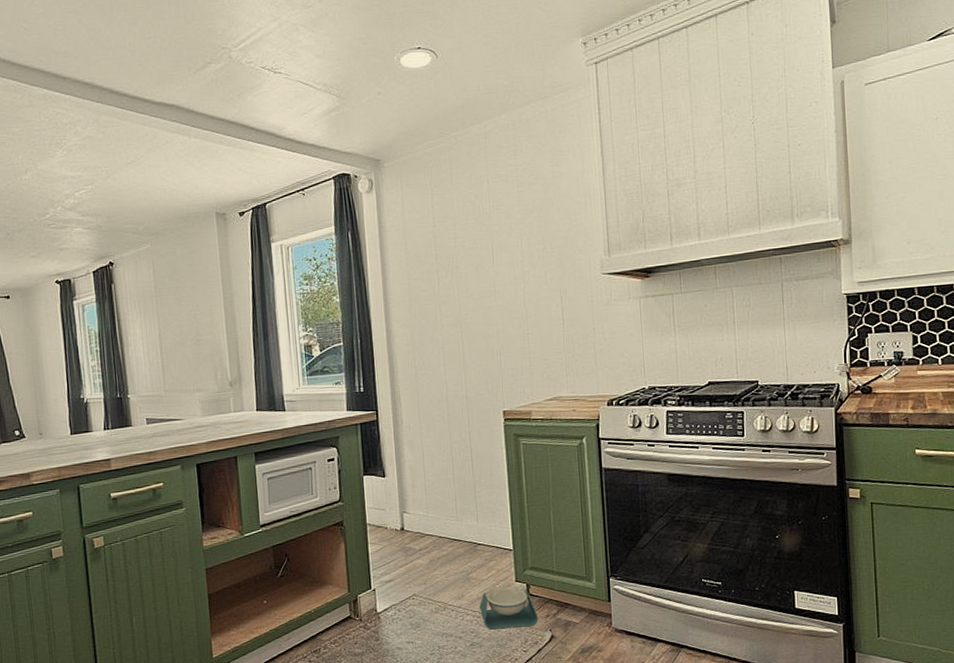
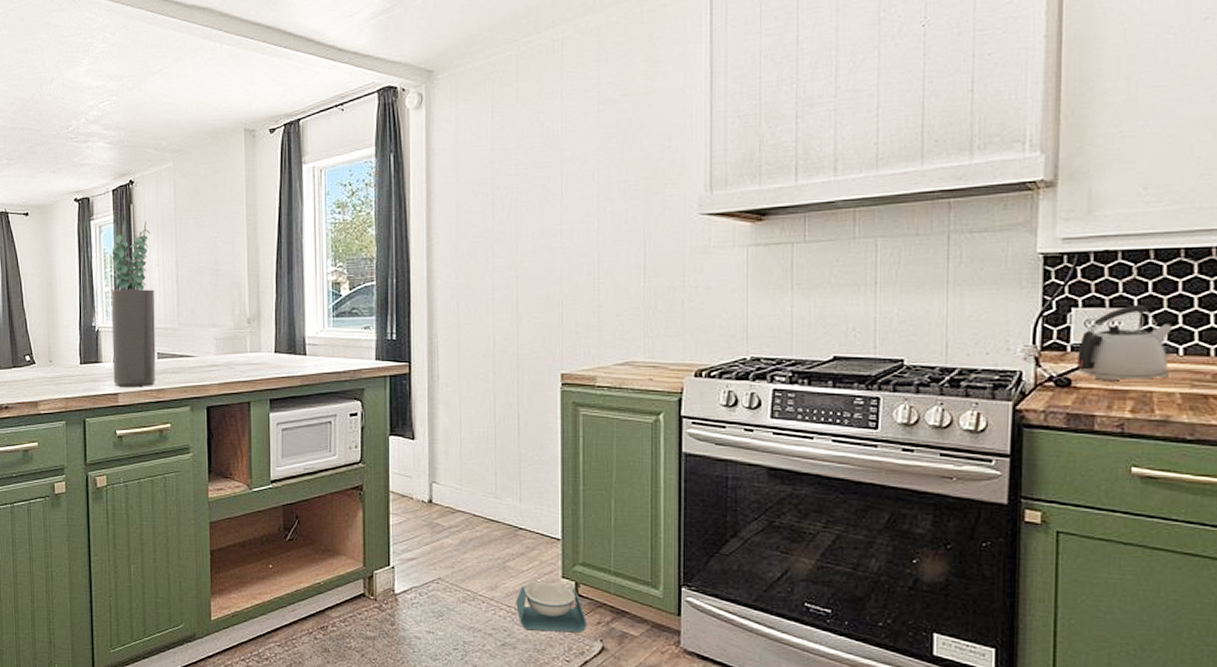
vase: none [96,299,147,453] -> present [110,222,156,387]
kettle: none [874,328,934,387] -> present [1077,304,1174,381]

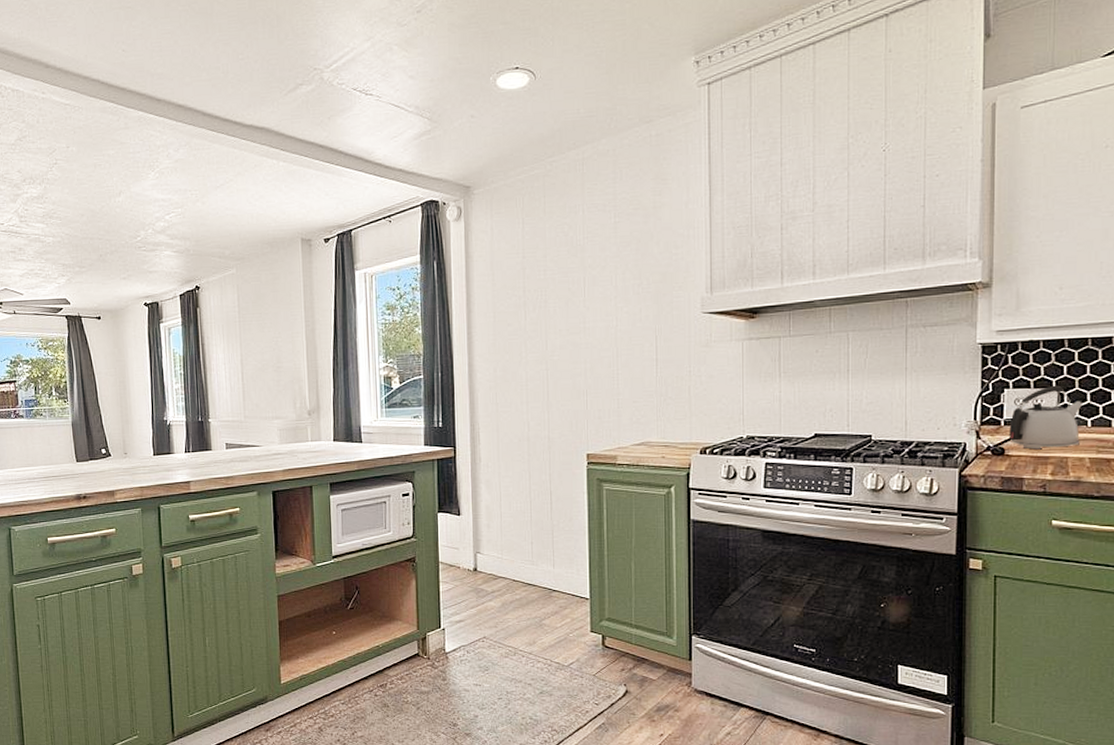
vase: present [110,222,156,387] -> none [180,324,225,476]
pet bowl: present [516,581,586,633] -> none [551,636,612,679]

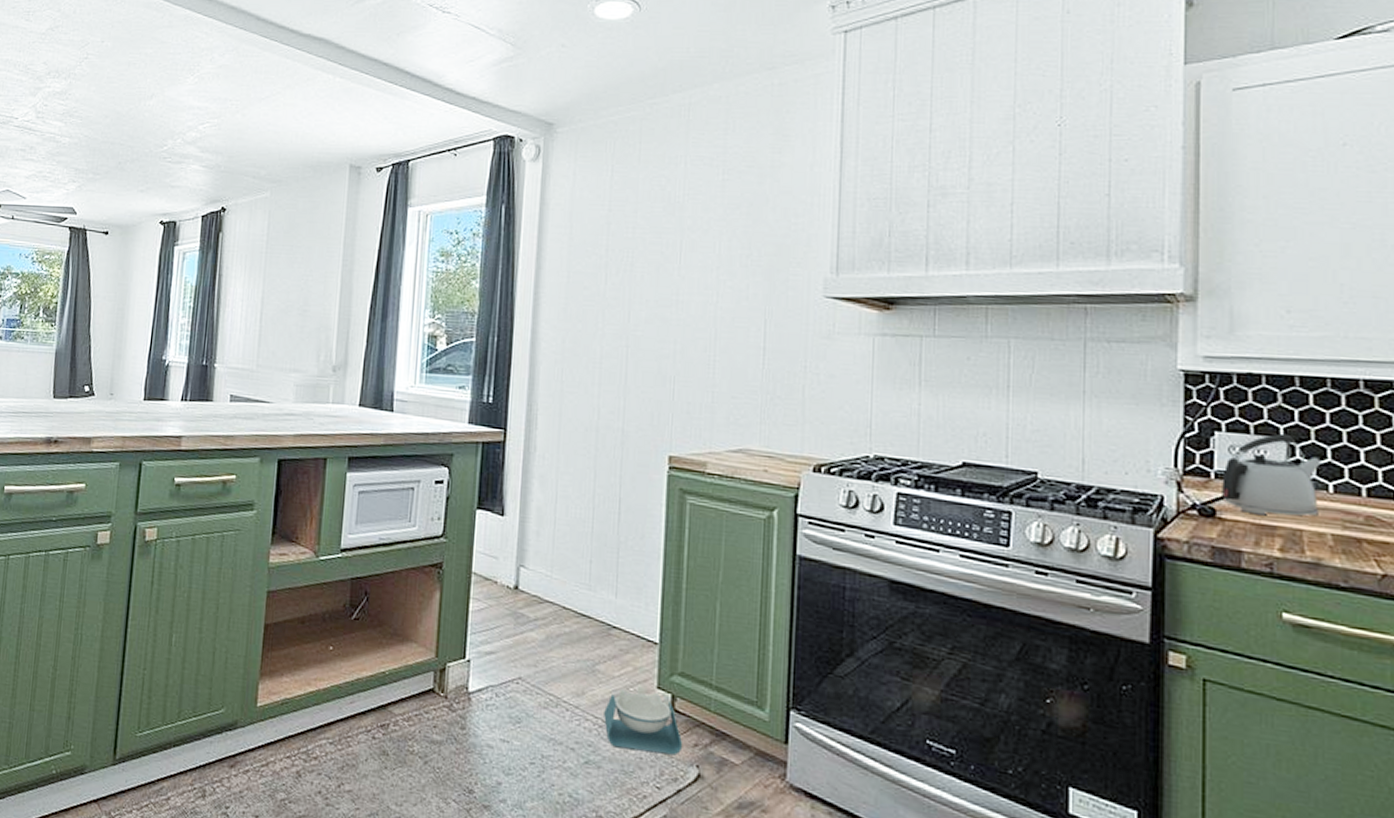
pet bowl: none [551,636,612,679] -> present [604,689,682,755]

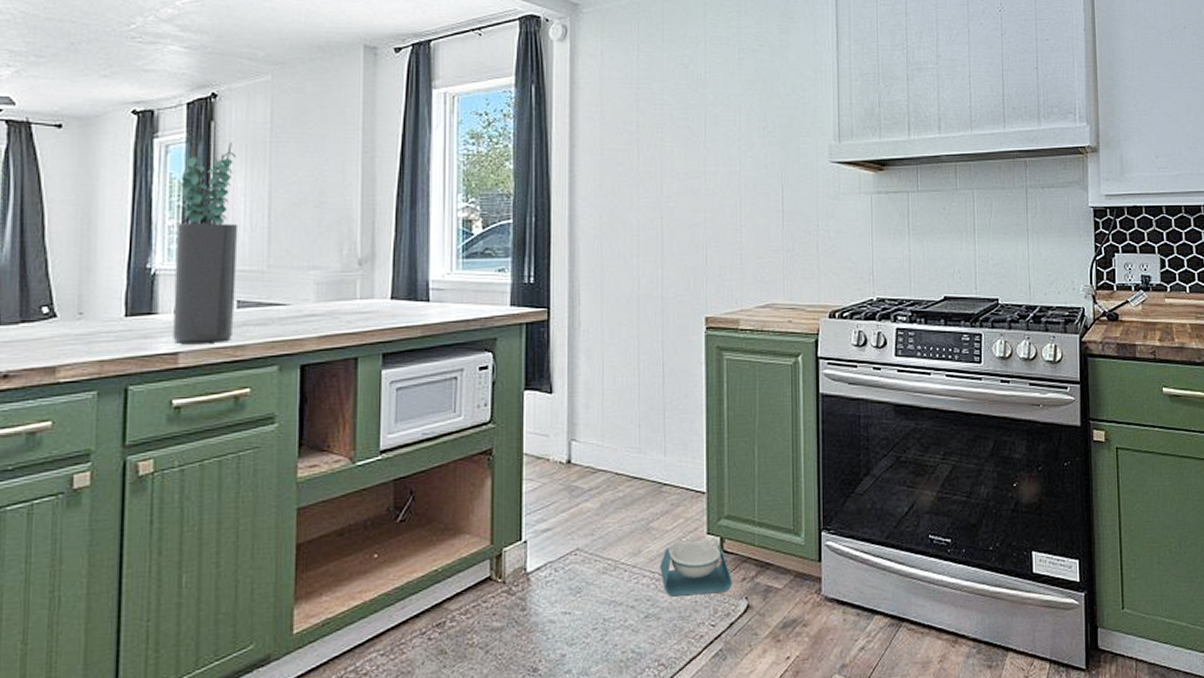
vase: none [178,252,238,431] -> present [172,143,239,345]
kettle: present [1222,433,1323,517] -> none [1121,251,1182,315]

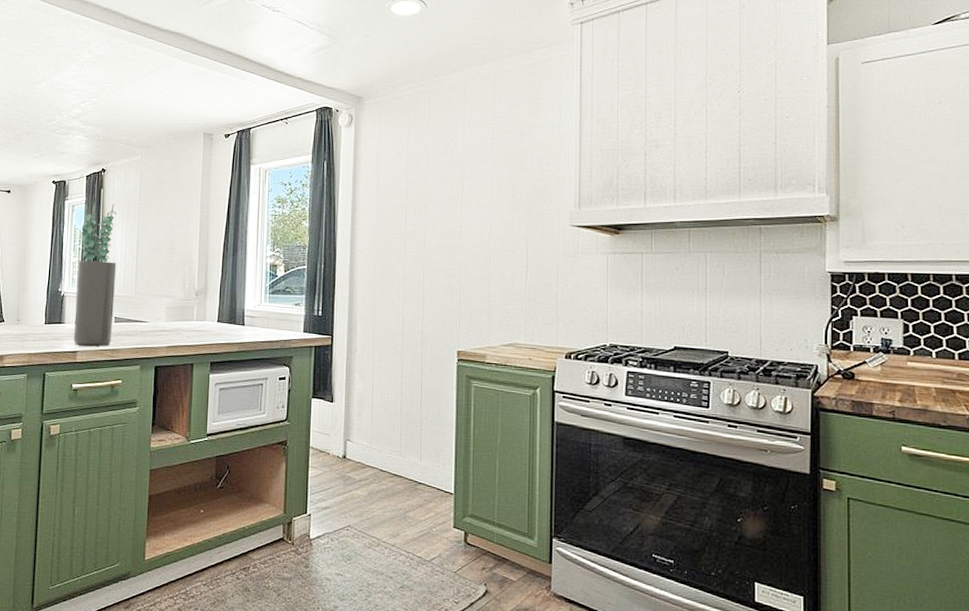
pet bowl: present [660,539,732,597] -> none [414,530,473,577]

